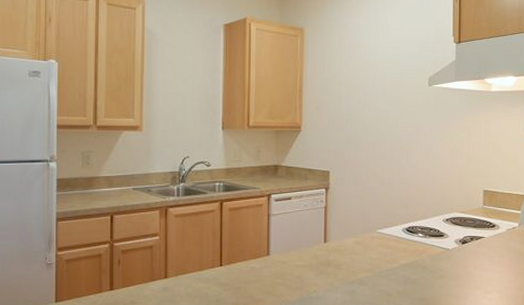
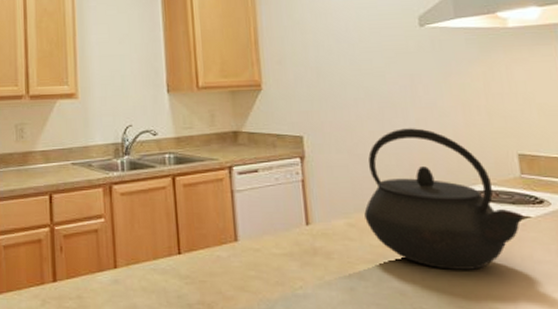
kettle: none [369,168,481,276] -> present [364,128,524,270]

